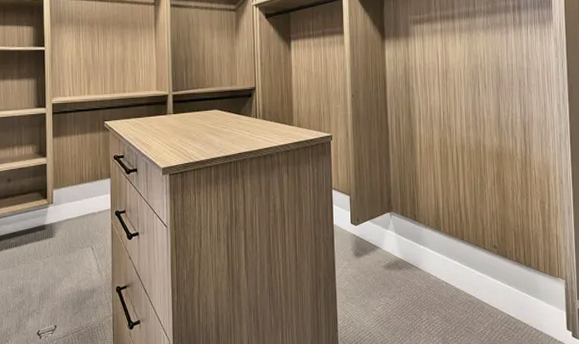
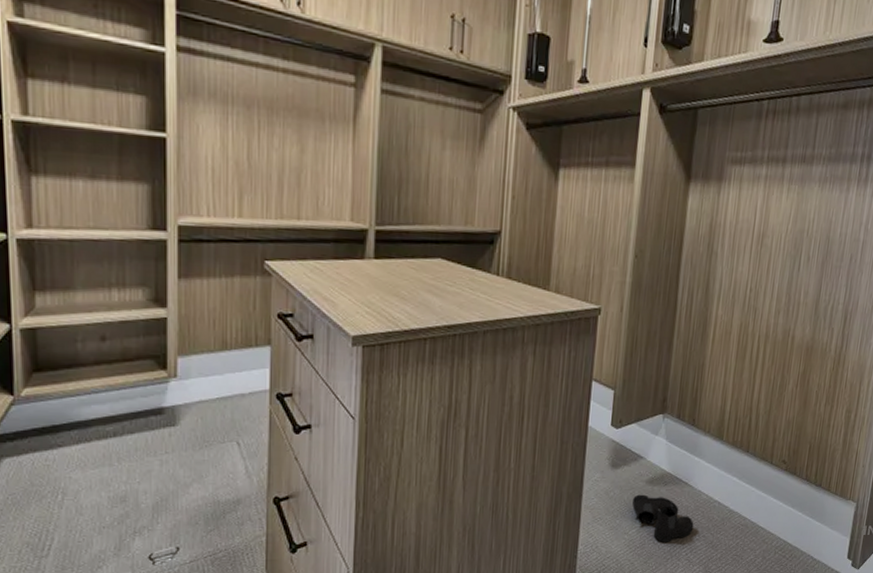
boots: none [376,277,428,317] -> present [632,494,694,542]

